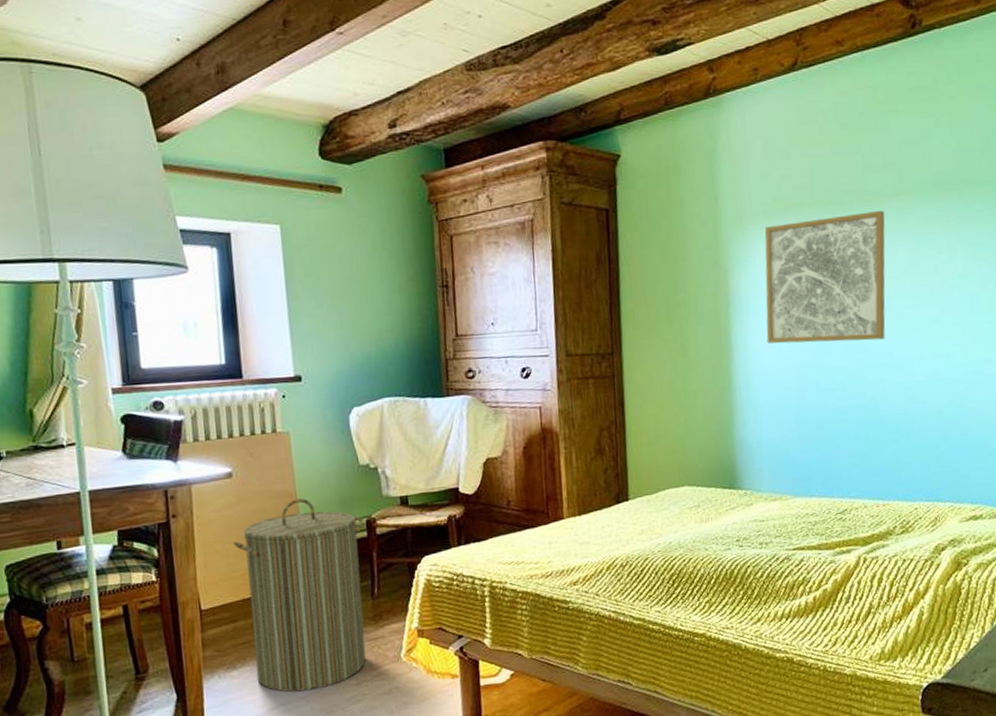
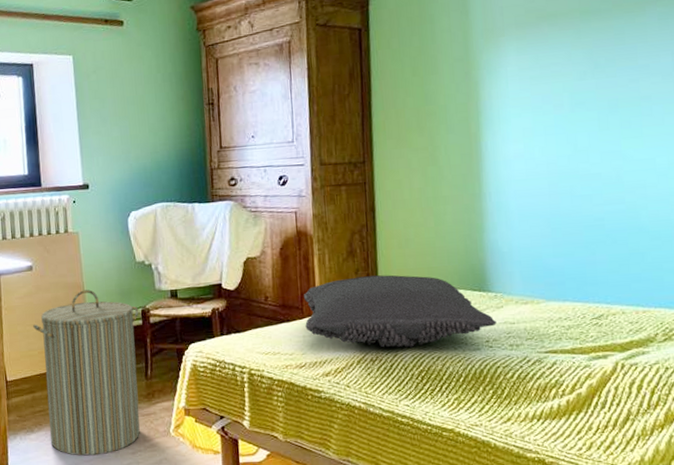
pillow: none [548,473,747,552] -> present [303,274,497,348]
wall art: present [764,210,886,344] -> none [516,16,647,151]

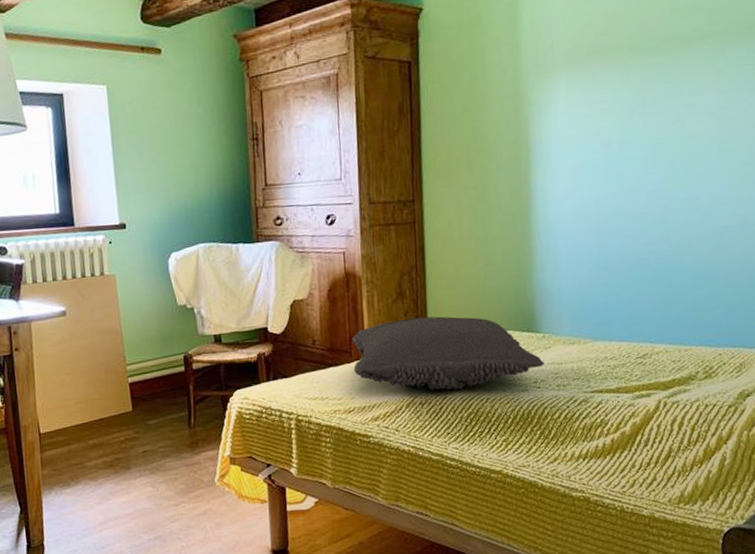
laundry hamper: present [33,289,140,456] -> none [67,335,183,510]

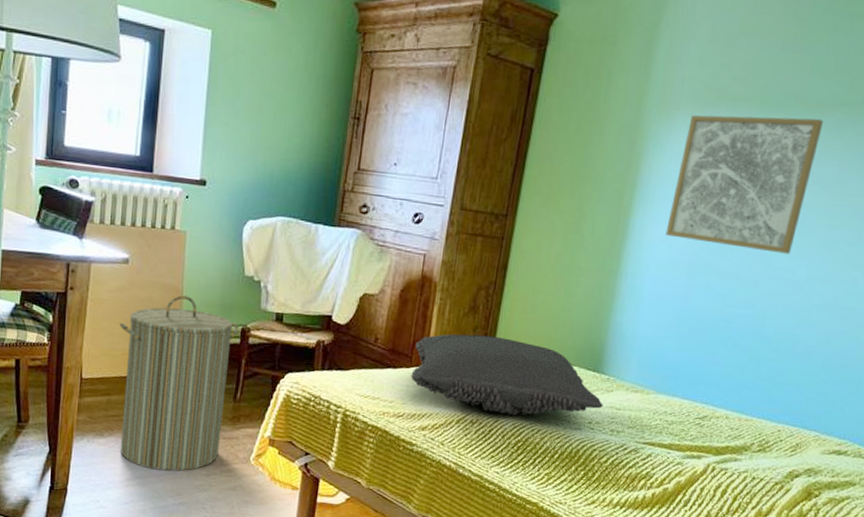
laundry hamper: none [67,335,183,510] -> present [120,295,239,472]
wall art: none [566,54,693,190] -> present [665,115,824,254]

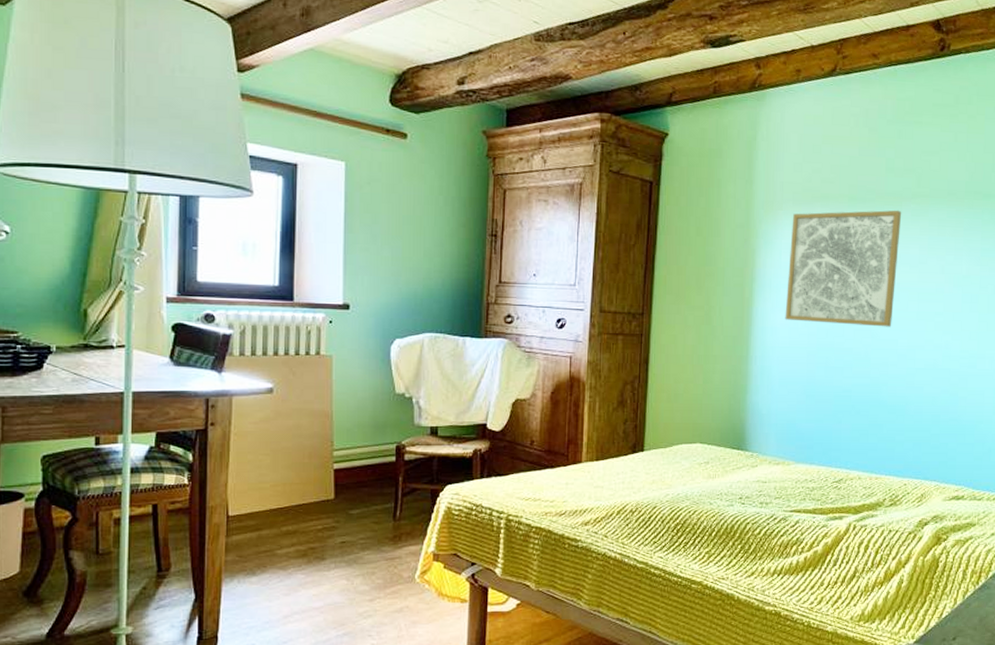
laundry hamper: present [120,295,239,472] -> none [267,419,393,602]
pillow: present [411,334,603,416] -> none [569,427,750,501]

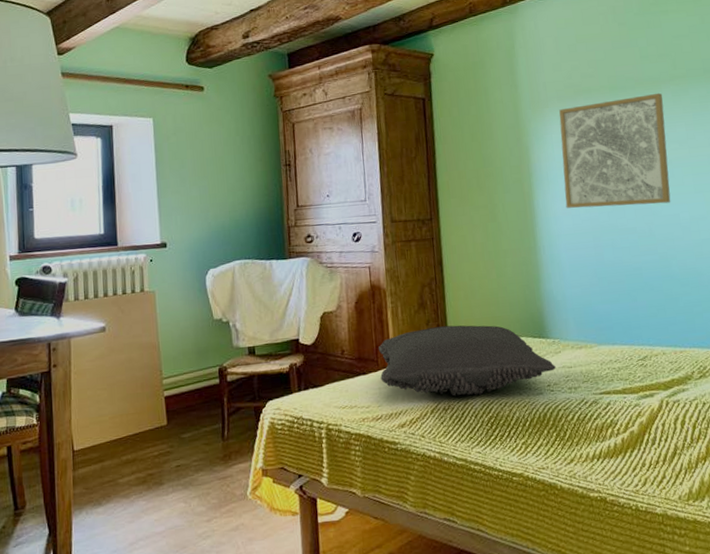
pillow: none [569,427,750,501] -> present [378,325,556,397]

